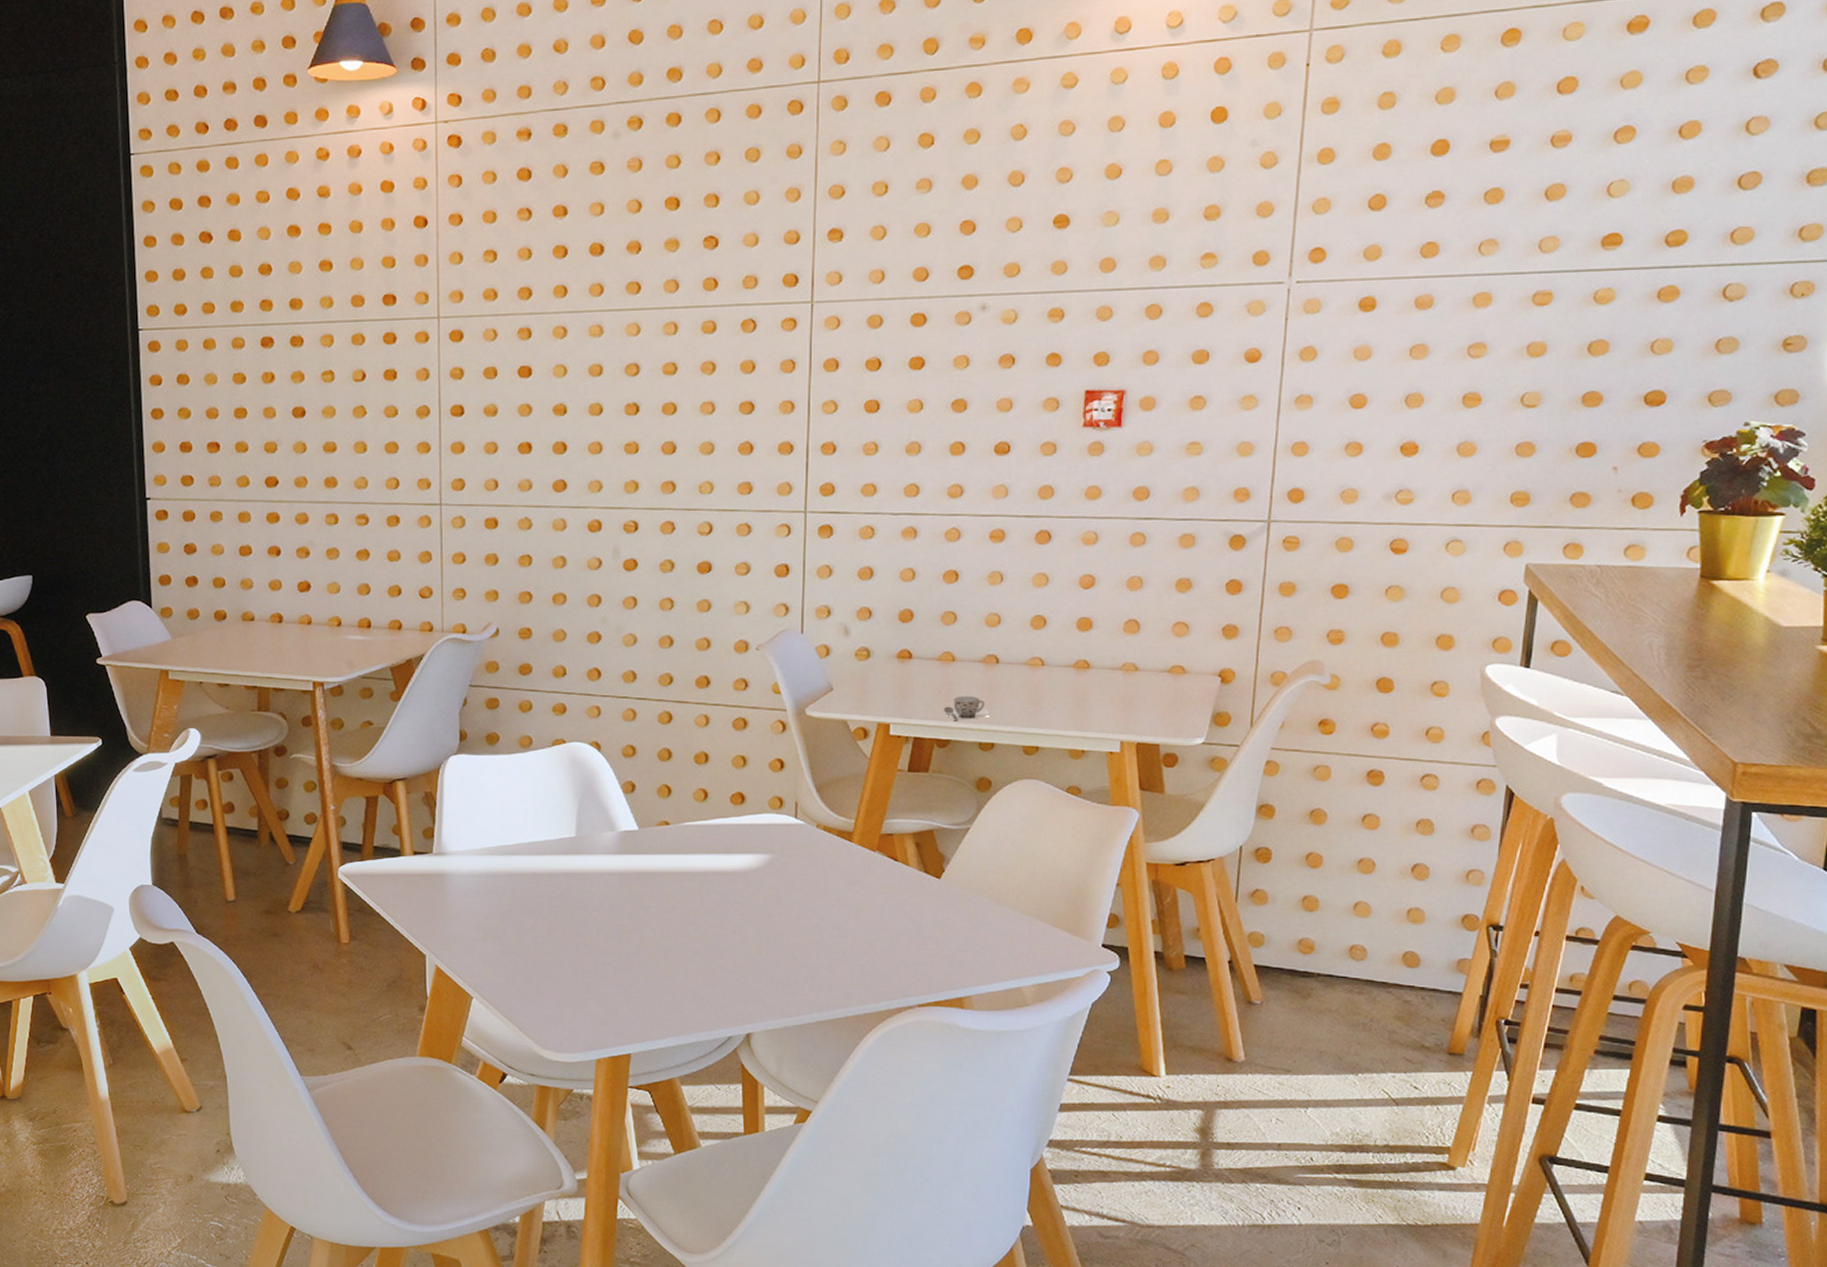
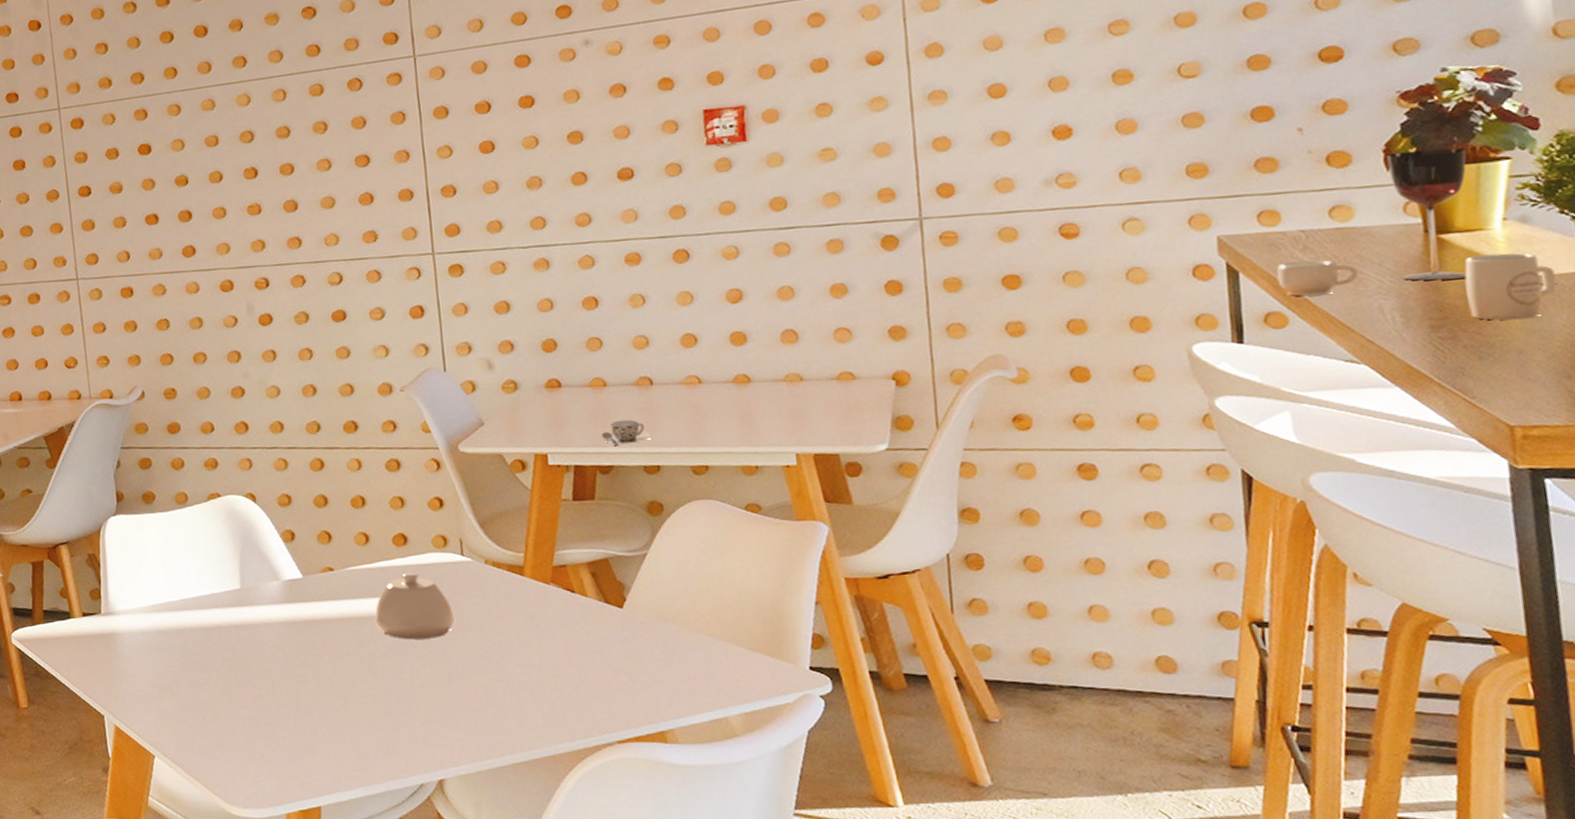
sugar bowl: none [704,831,780,897] -> present [374,572,455,640]
cup: none [1569,594,1639,628] -> present [1276,259,1359,297]
wineglass: none [1672,499,1749,623] -> present [1386,148,1468,281]
mug: none [1723,603,1798,666] -> present [1464,253,1557,321]

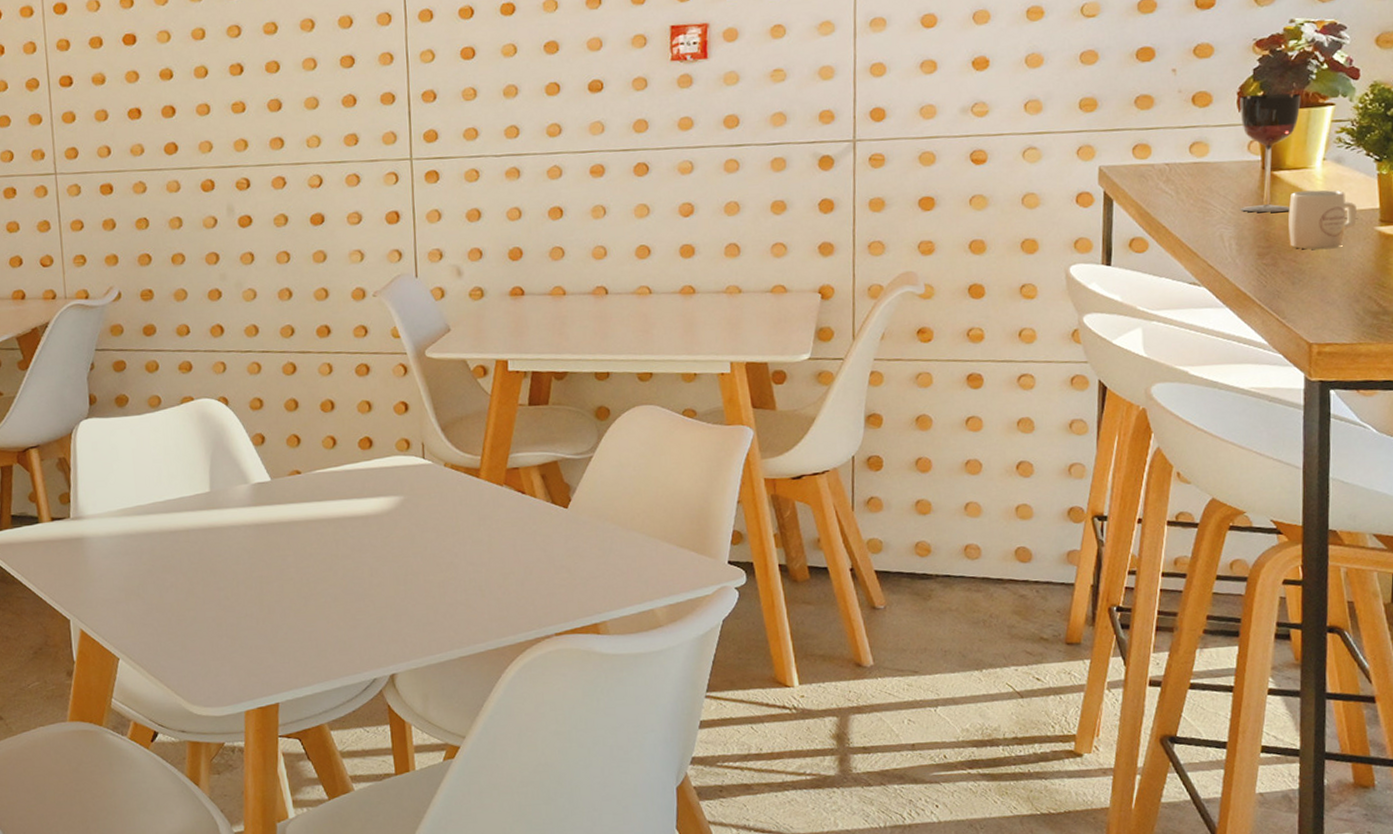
sugar bowl: present [374,572,455,640] -> none [338,475,413,541]
teacup: present [601,419,652,446] -> none [557,327,604,353]
cup: present [1276,259,1359,297] -> none [1143,190,1208,224]

